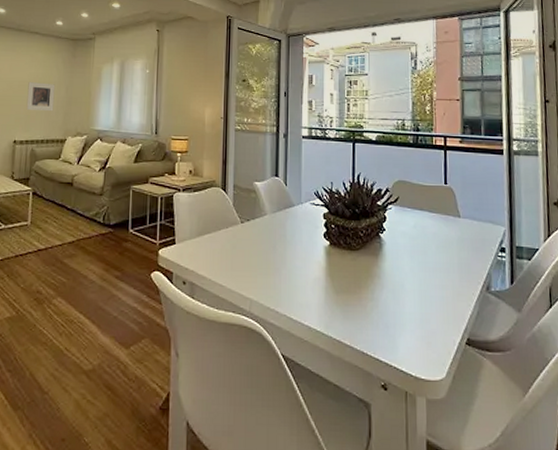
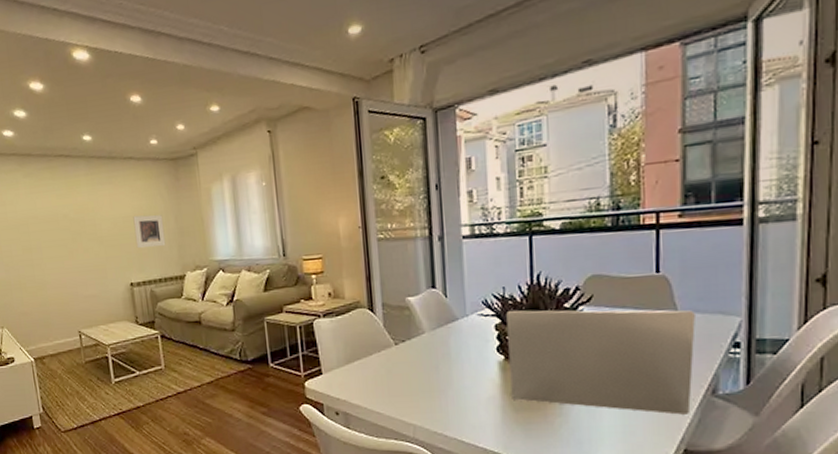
laptop: none [333,202,473,307] -> present [506,309,696,415]

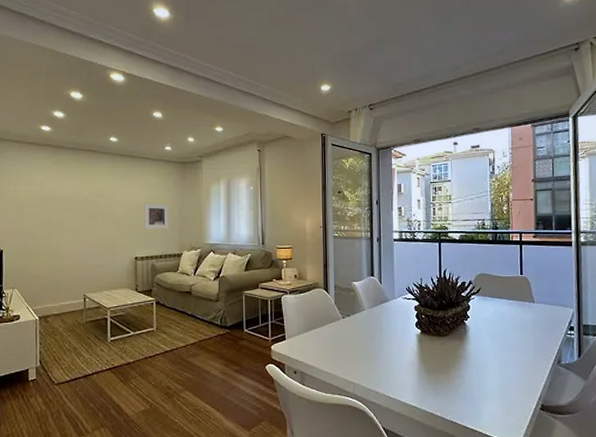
laptop: present [506,309,696,415] -> none [423,296,546,378]

